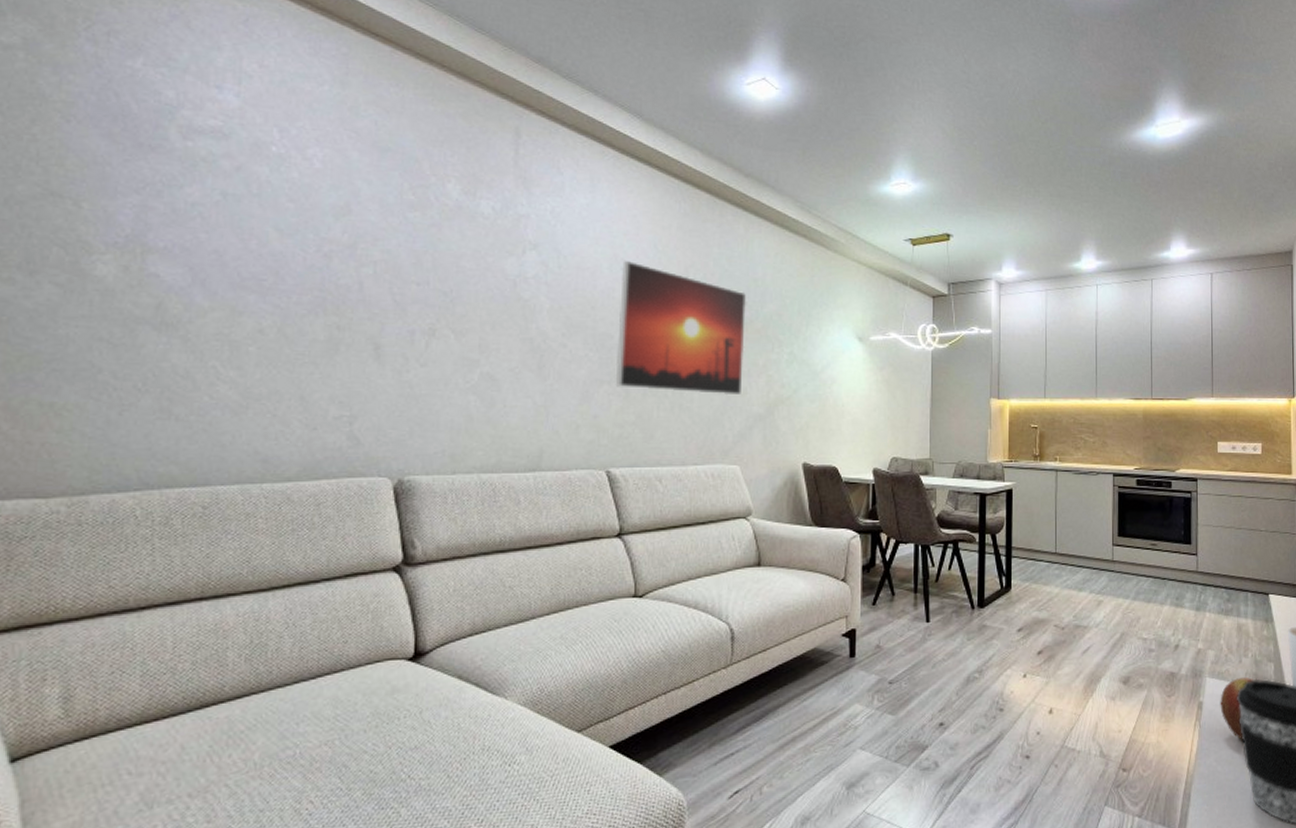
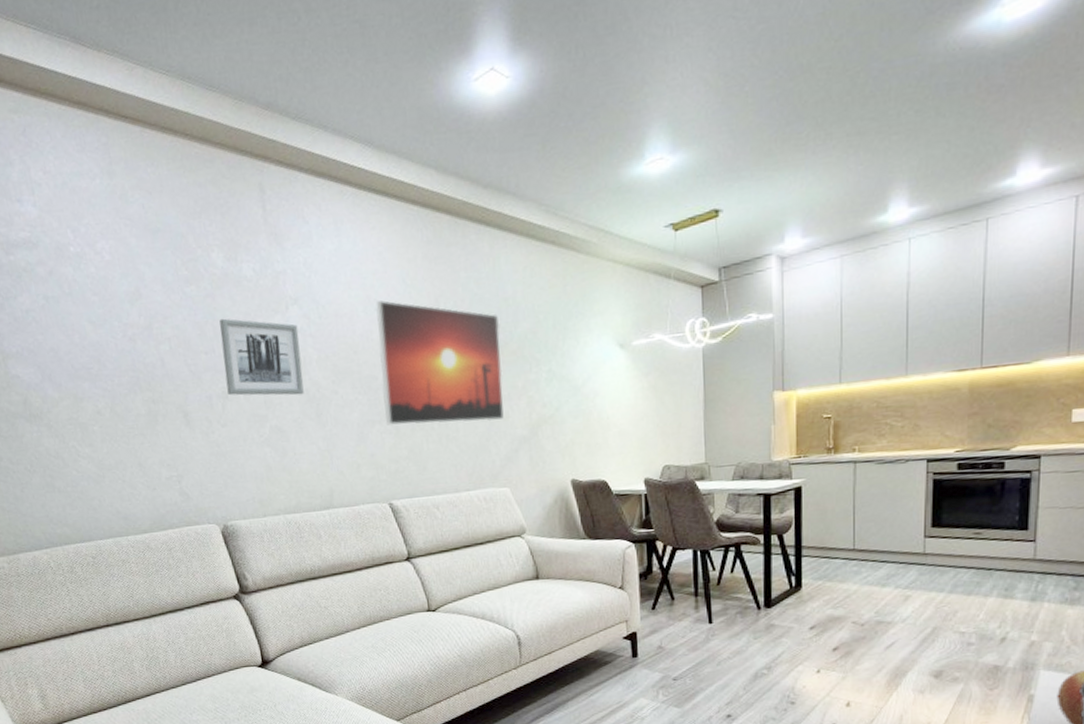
wall art: none [436,251,533,343] -> present [219,318,304,396]

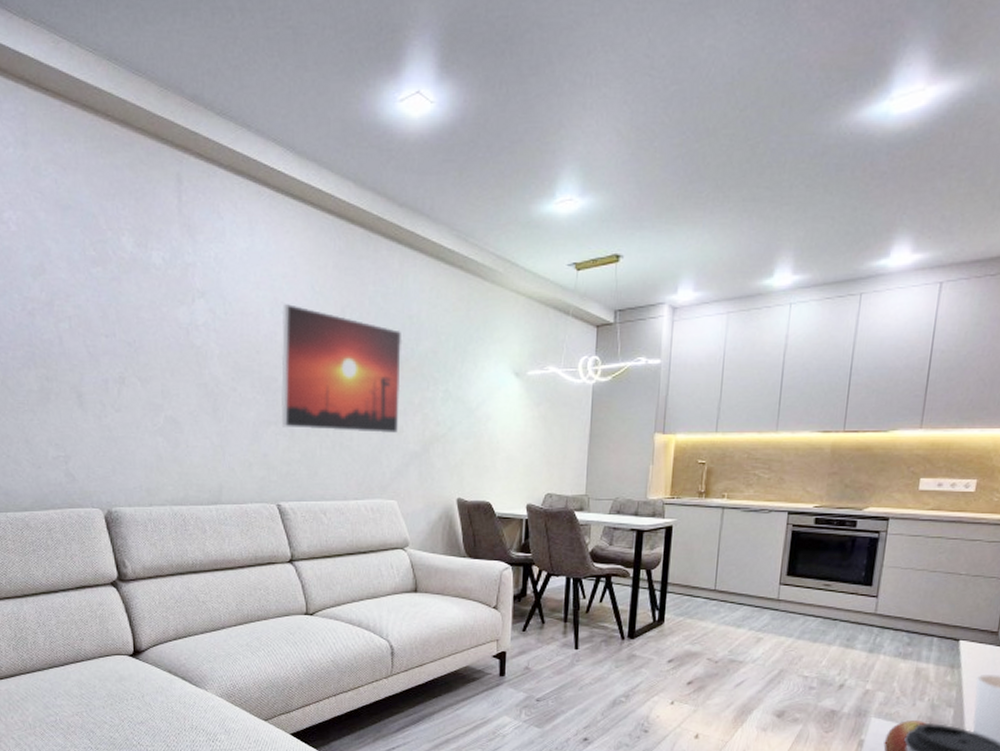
wall art: present [219,318,304,396] -> none [122,303,203,388]

